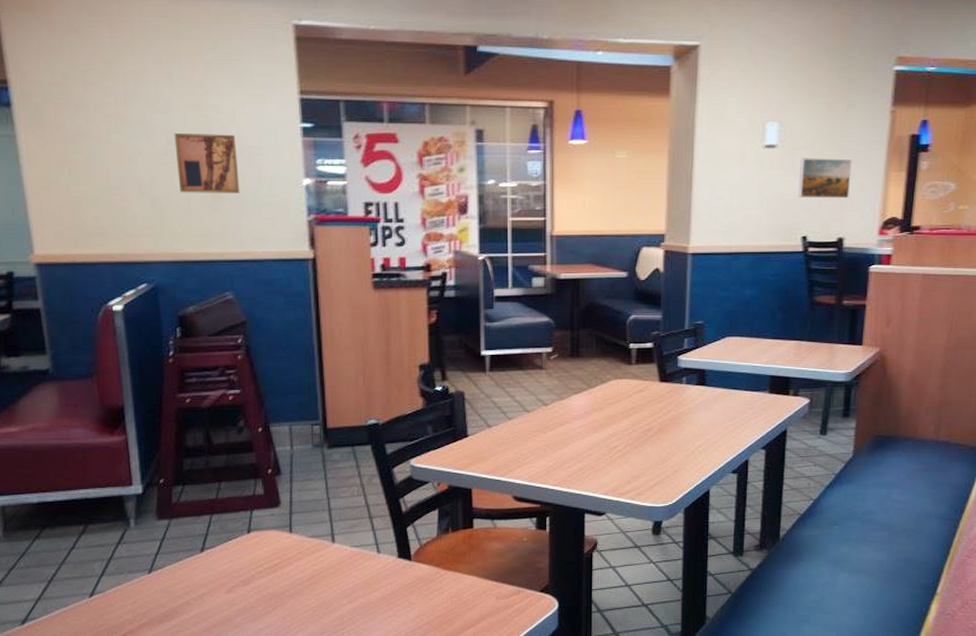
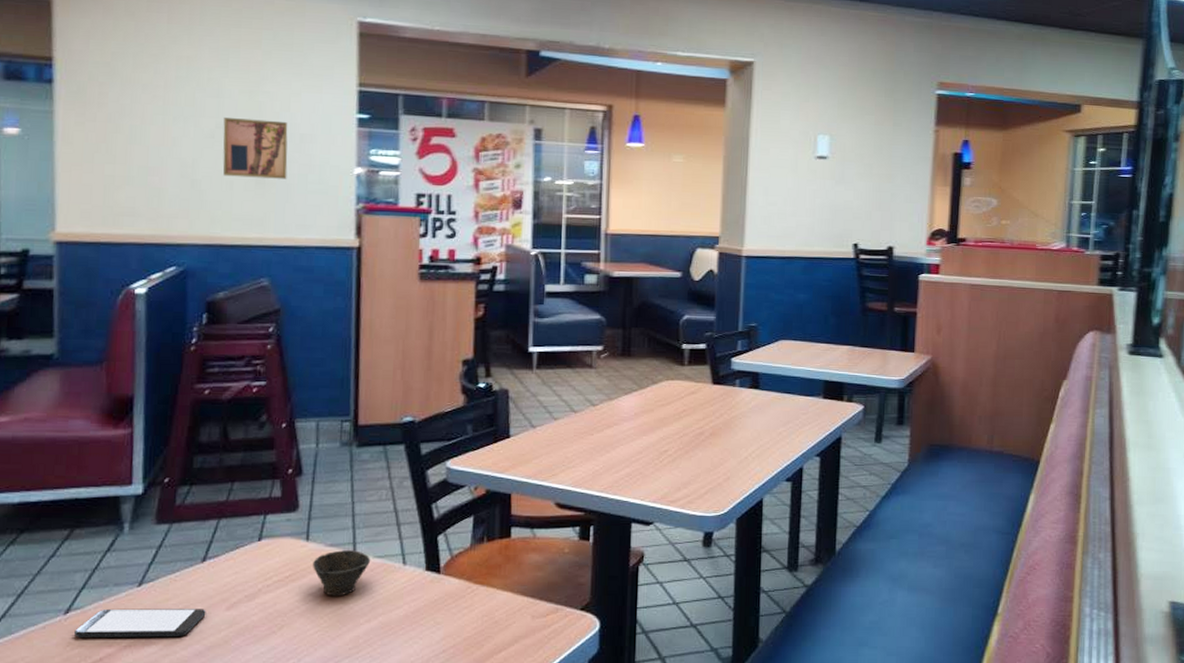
smartphone: none [99,592,209,616] -> present [73,608,206,638]
cup: none [297,540,349,581] -> present [313,549,371,597]
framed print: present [797,158,852,199] -> none [848,169,900,210]

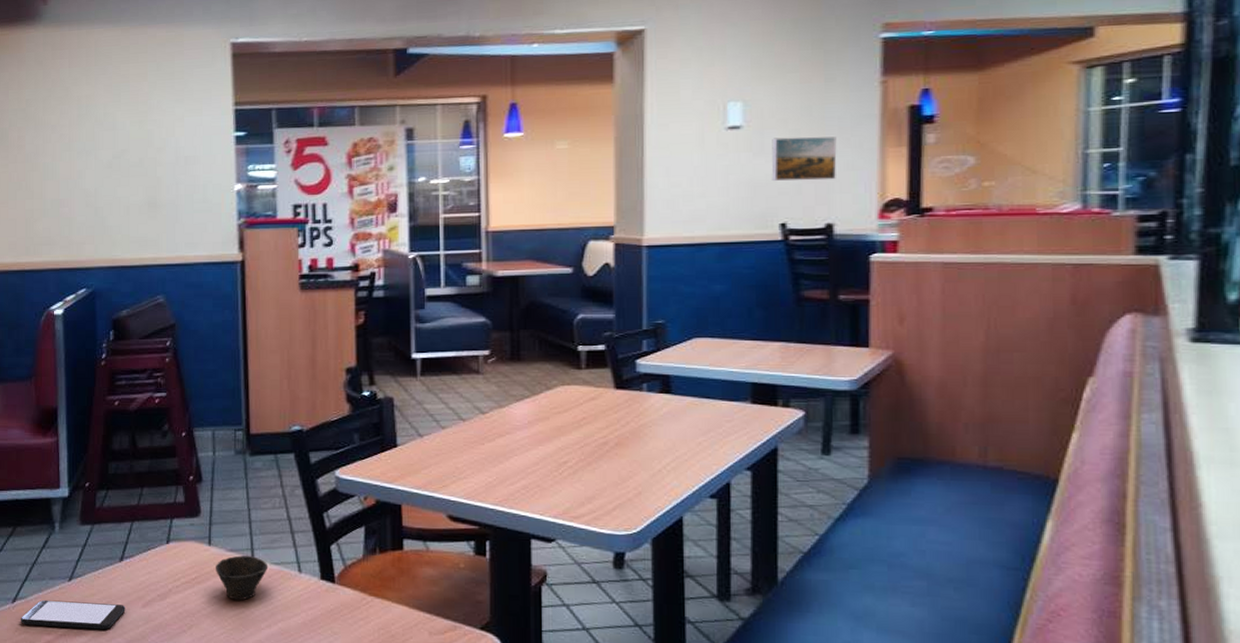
wall art: present [223,118,288,179] -> none [119,146,175,203]
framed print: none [848,169,900,210] -> present [771,136,837,181]

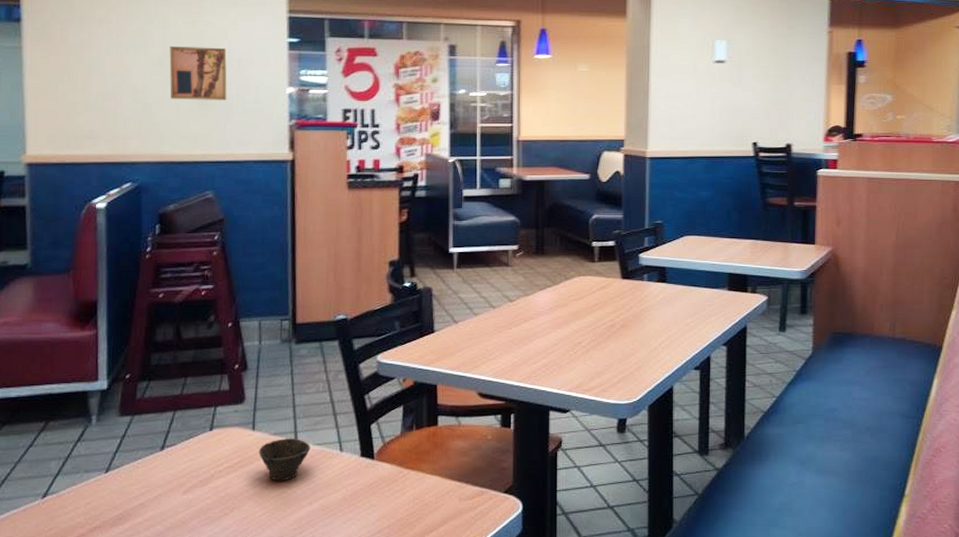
smartphone: present [20,599,126,630] -> none [50,493,166,519]
wall art: none [119,146,175,203] -> present [169,46,227,100]
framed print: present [771,136,837,181] -> none [747,72,795,109]

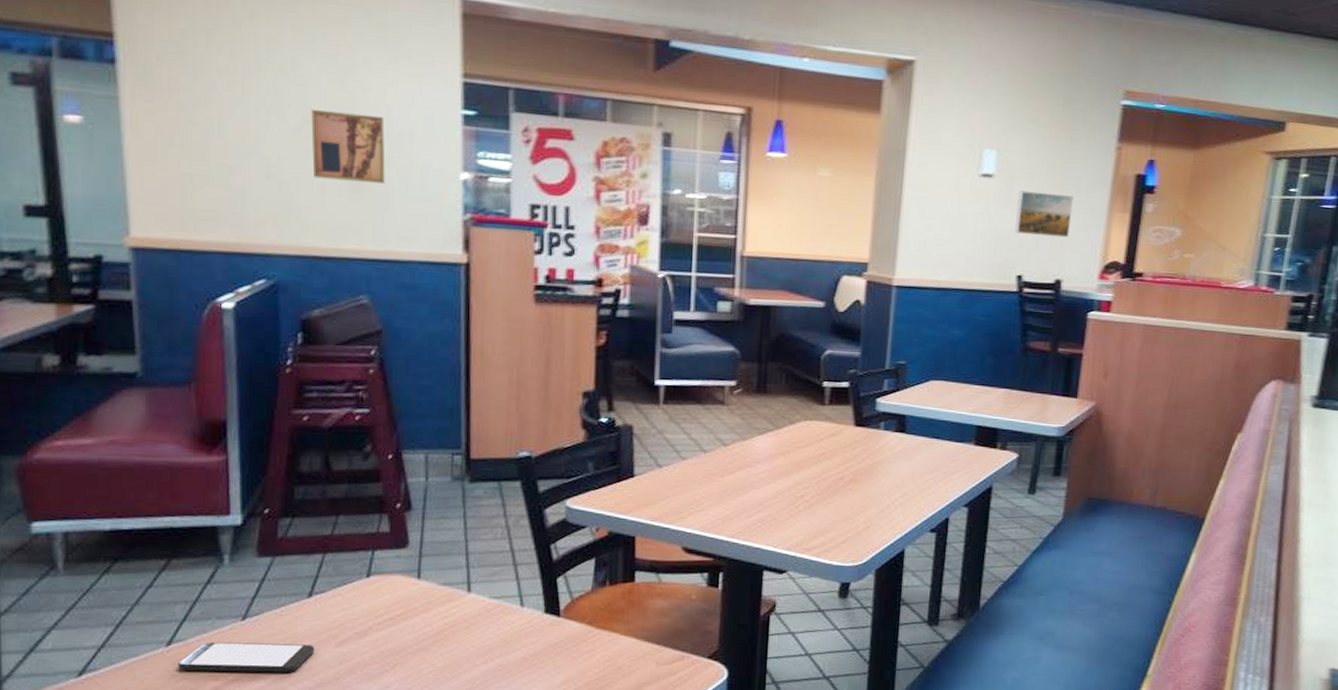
smartphone: none [50,493,166,519] -> present [177,641,315,673]
cup: present [259,437,311,481] -> none [425,588,487,637]
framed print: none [747,72,795,109] -> present [1014,190,1074,238]

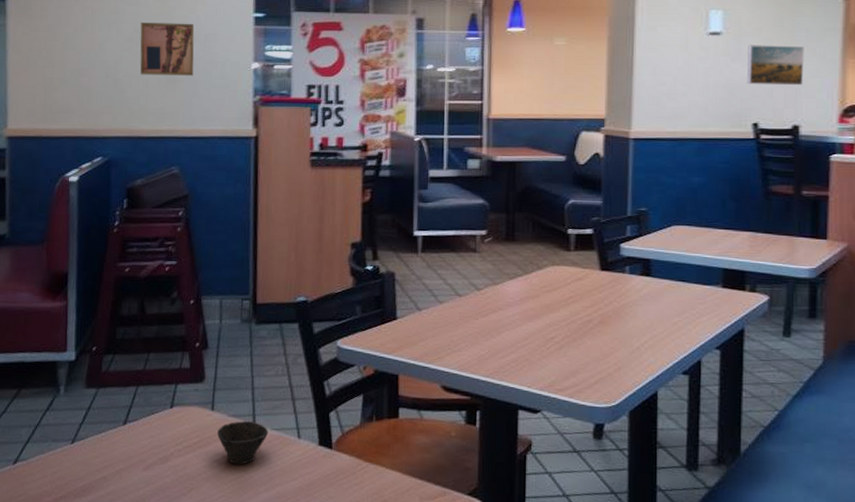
smartphone: present [177,641,315,673] -> none [20,461,127,492]
cup: none [425,588,487,637] -> present [217,420,269,465]

